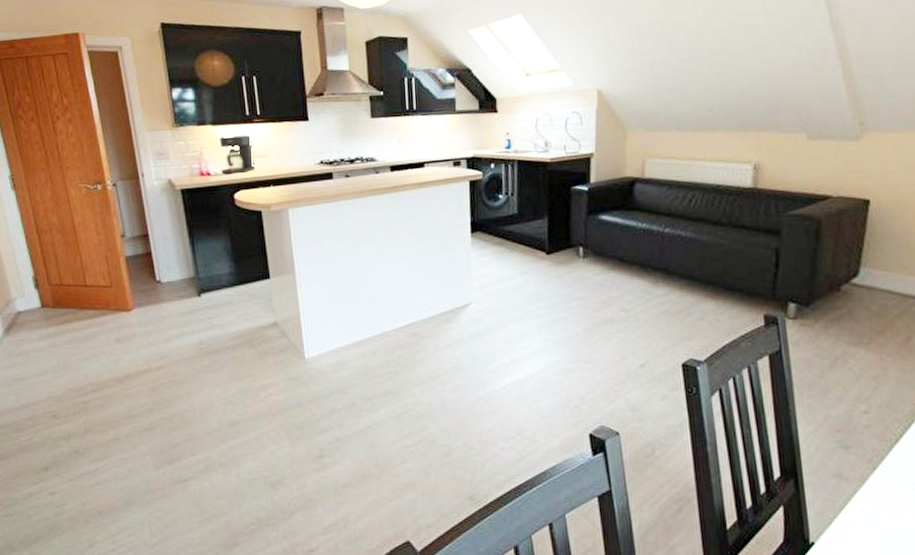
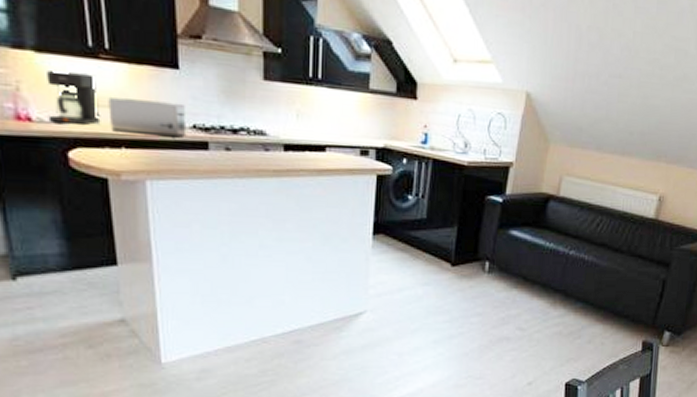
toaster: none [260,146,316,175] -> present [108,97,187,138]

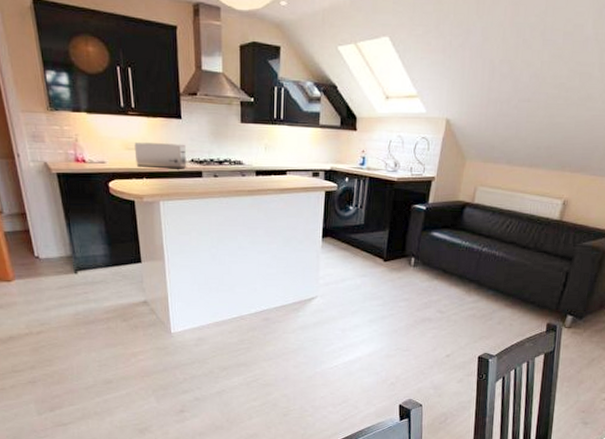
coffee maker: present [47,71,101,126] -> none [95,126,130,164]

